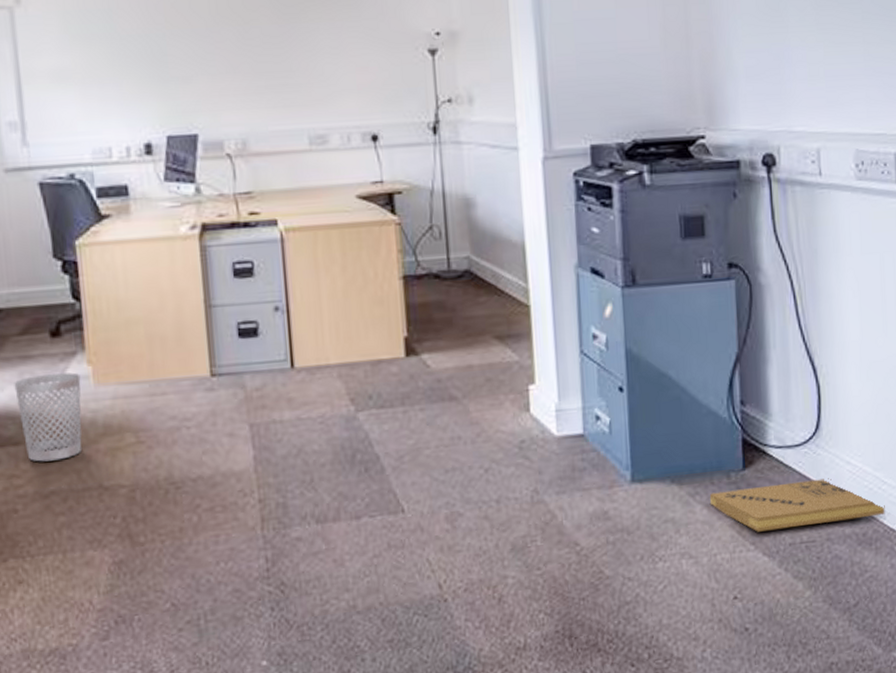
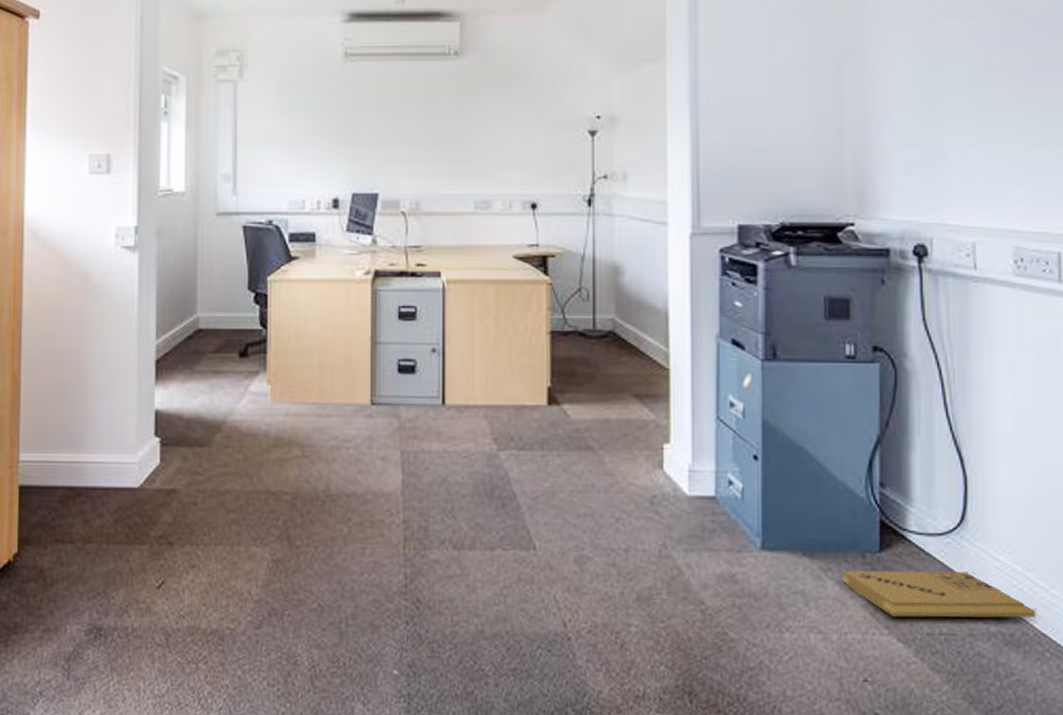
wastebasket: present [14,372,82,462] -> none [205,389,260,464]

